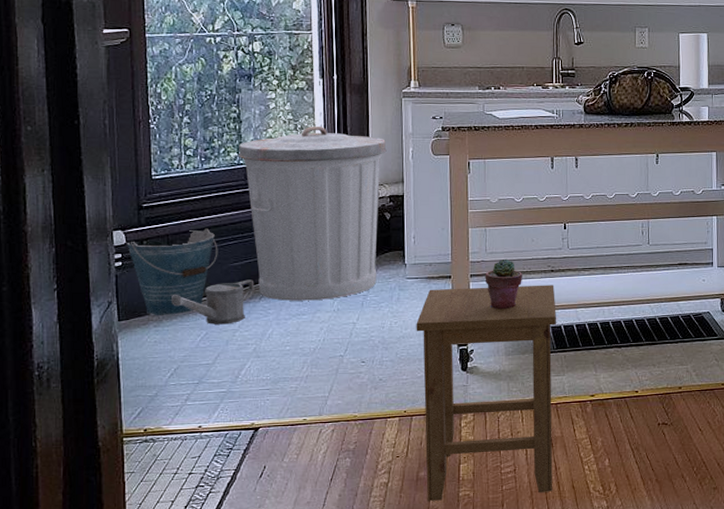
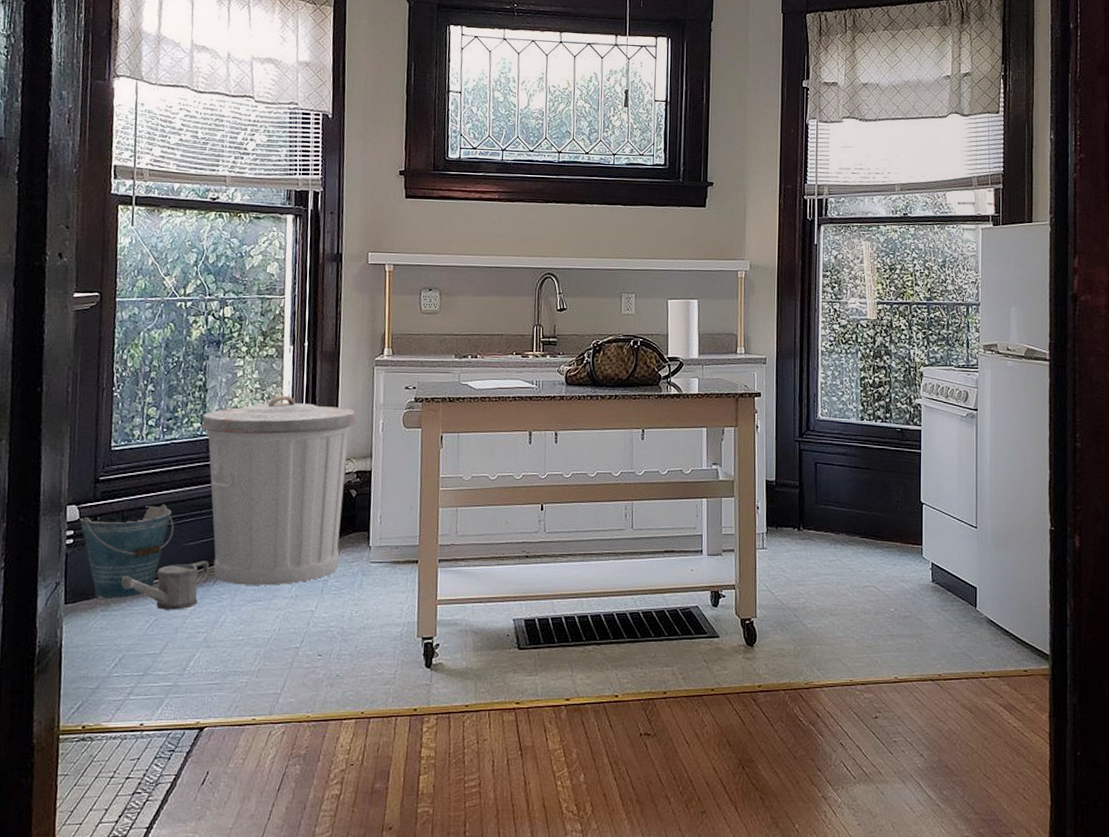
stool: present [416,285,557,501] -> none [378,572,531,818]
potted succulent: present [485,258,522,310] -> none [454,542,495,599]

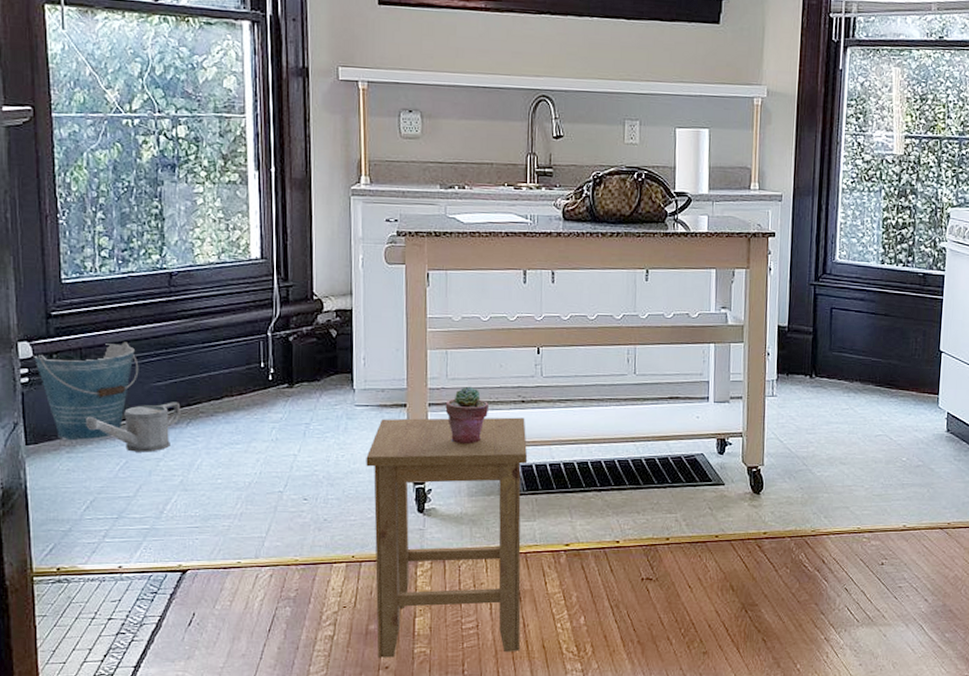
trash can: present [202,395,356,585] -> none [162,226,333,428]
stool: none [378,572,531,818] -> present [366,417,528,658]
potted succulent: none [454,542,495,599] -> present [445,386,488,445]

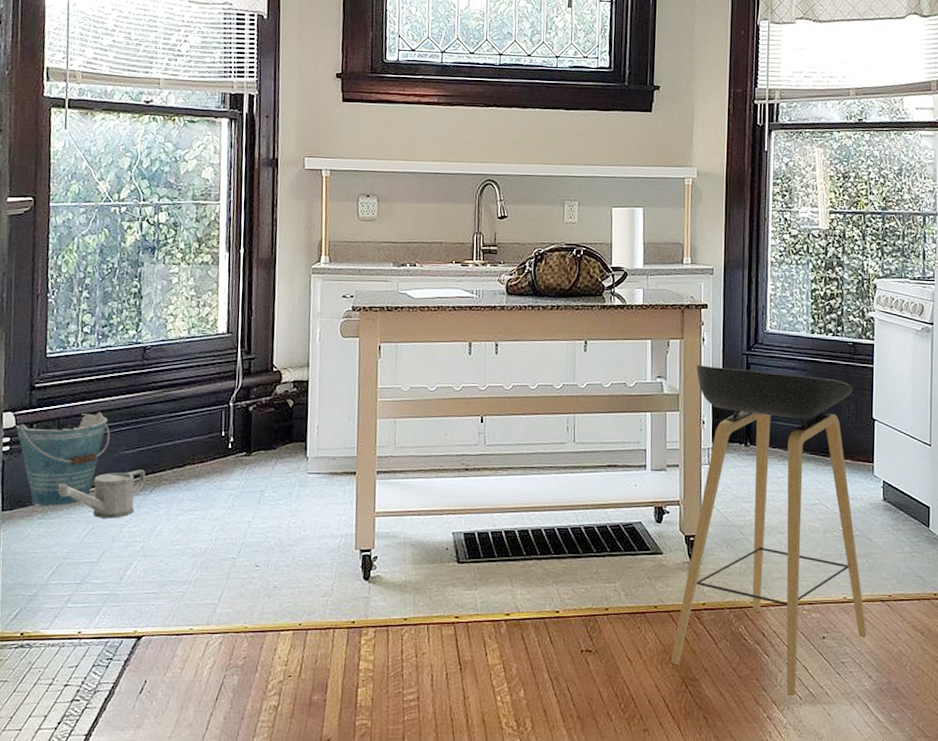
stool: present [366,417,528,658] -> none [315,485,471,730]
potted succulent: present [445,386,488,445] -> none [392,454,434,512]
stool: none [731,296,925,620] -> present [671,365,867,697]

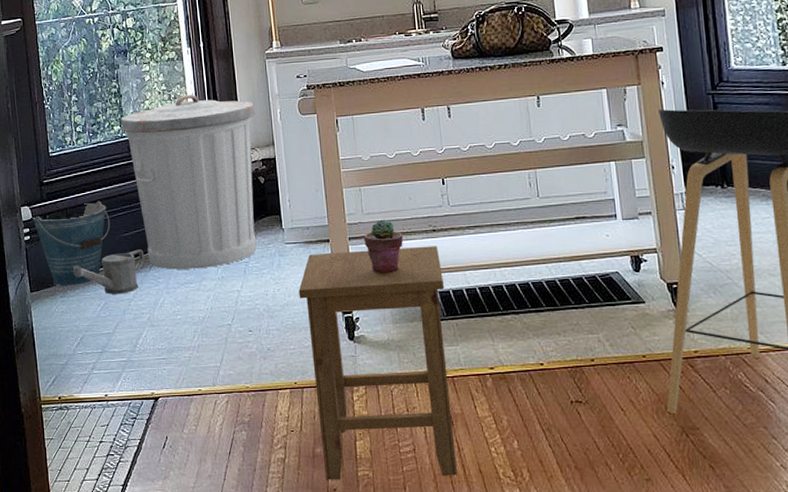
trash can: none [137,303,293,495] -> present [121,94,257,270]
stool: none [315,485,471,730] -> present [298,246,457,480]
potted succulent: none [392,454,434,512] -> present [363,219,403,274]

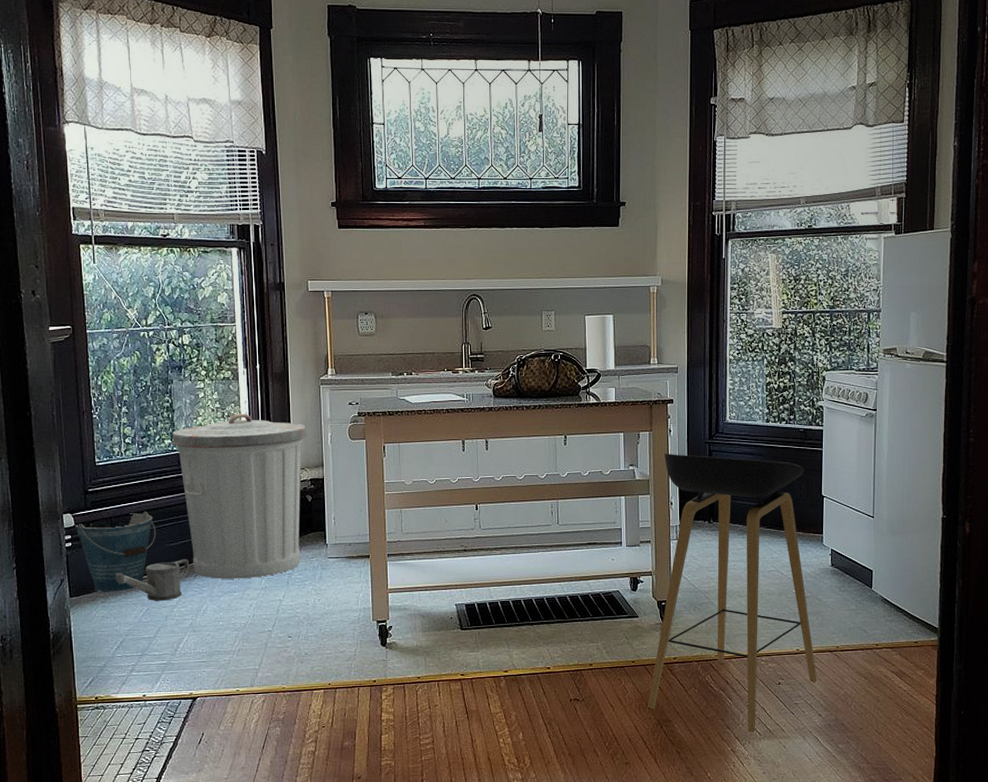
stool: present [298,246,457,480] -> none [338,564,471,769]
potted succulent: present [363,219,403,274] -> none [401,538,437,588]

